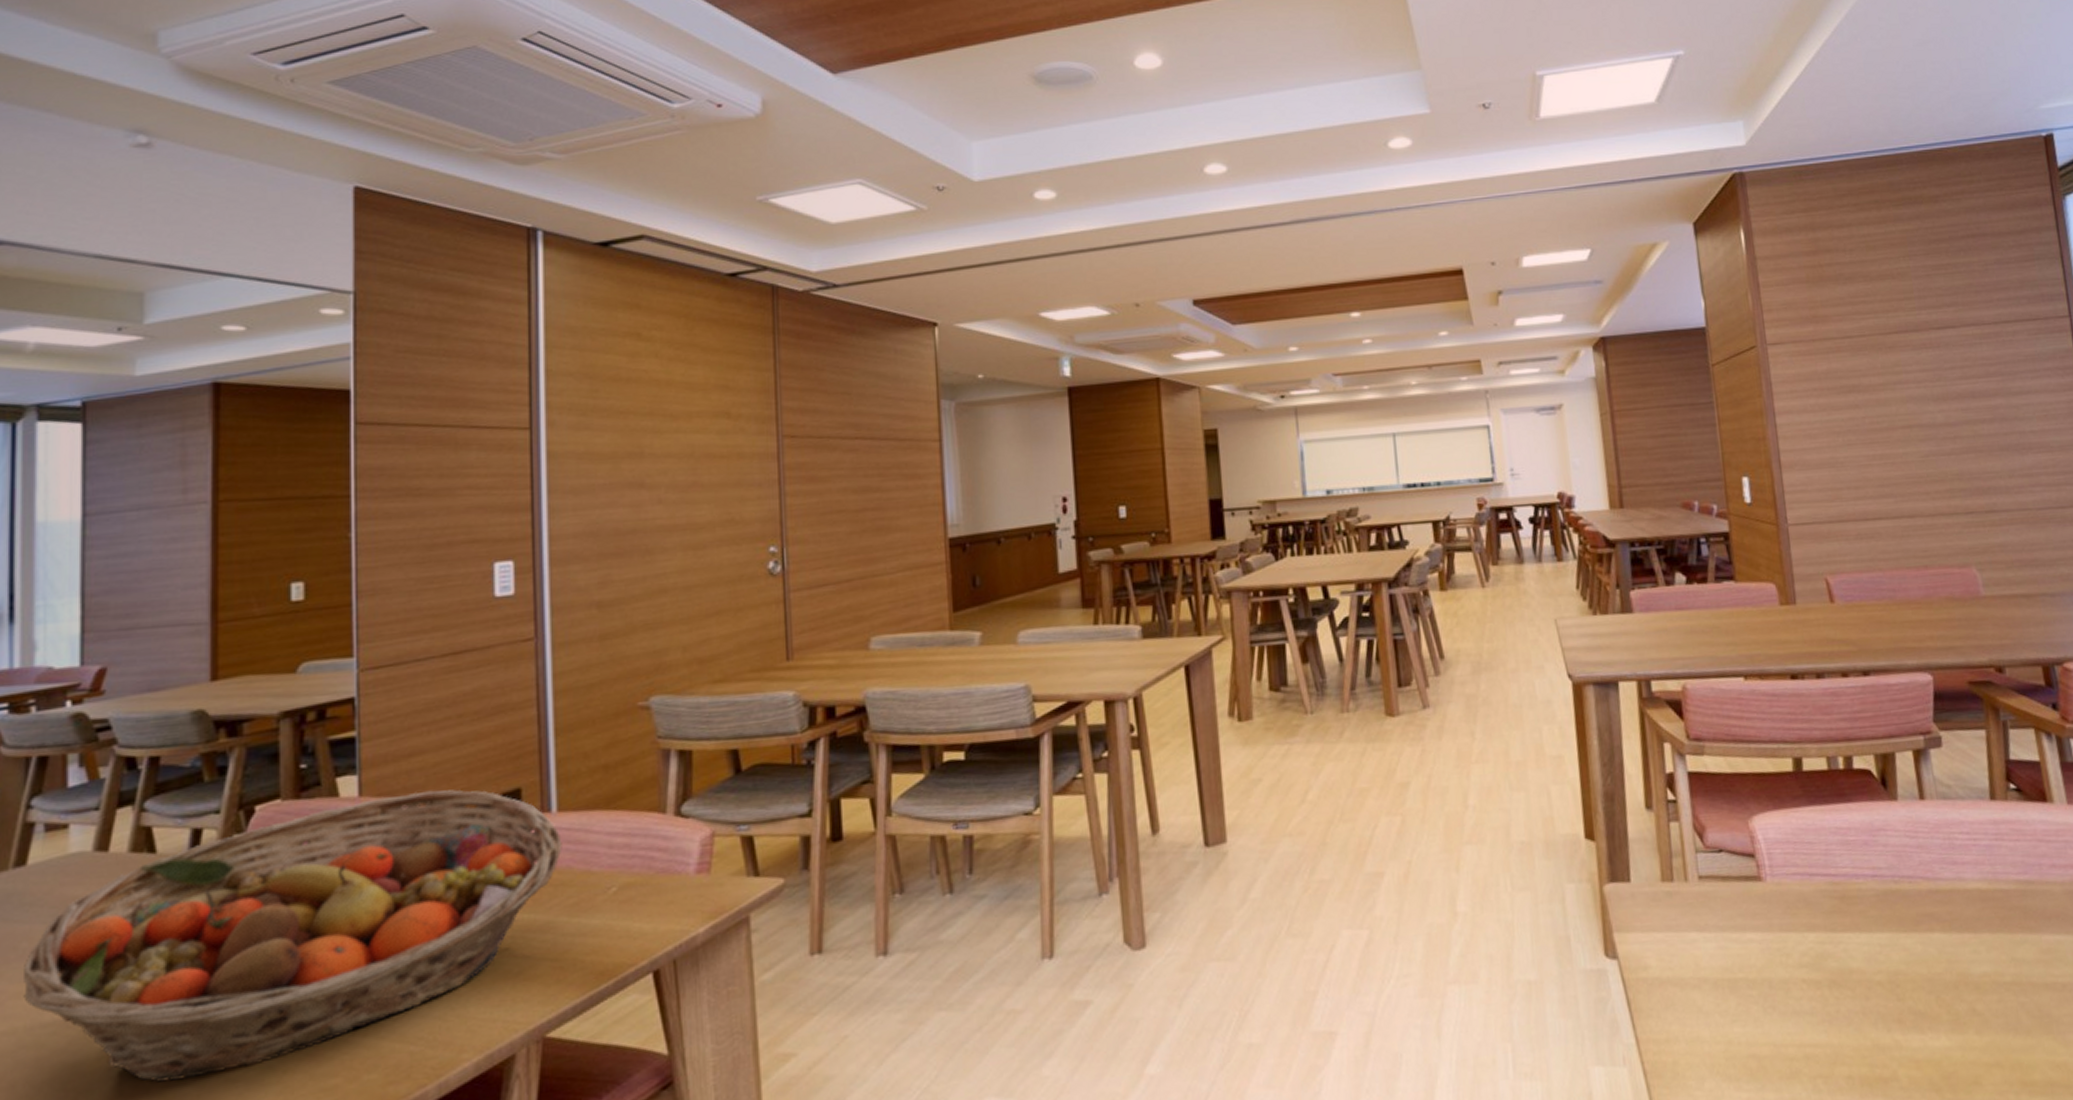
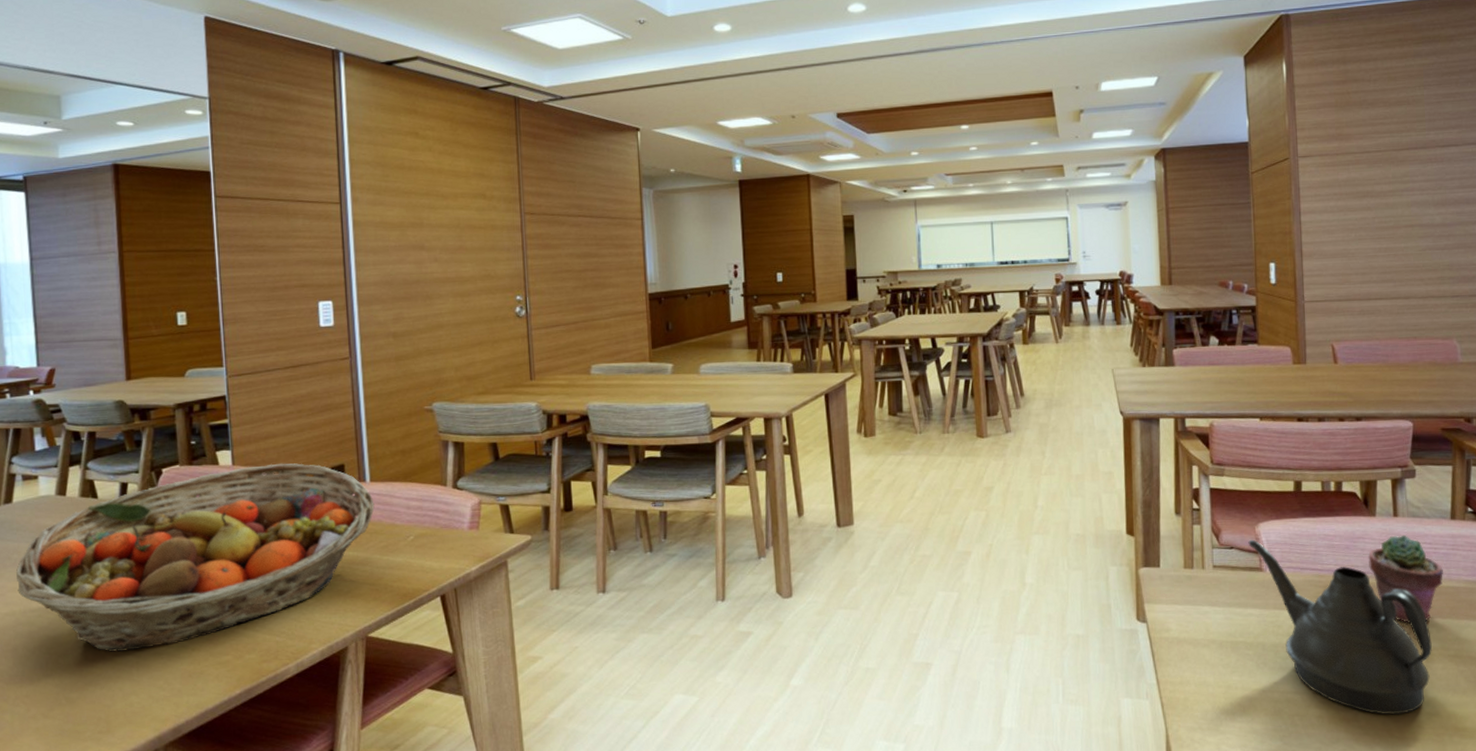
teapot: none [1741,838,1984,1069] -> present [1248,539,1432,715]
potted succulent: none [1893,823,1988,942] -> present [1368,534,1443,623]

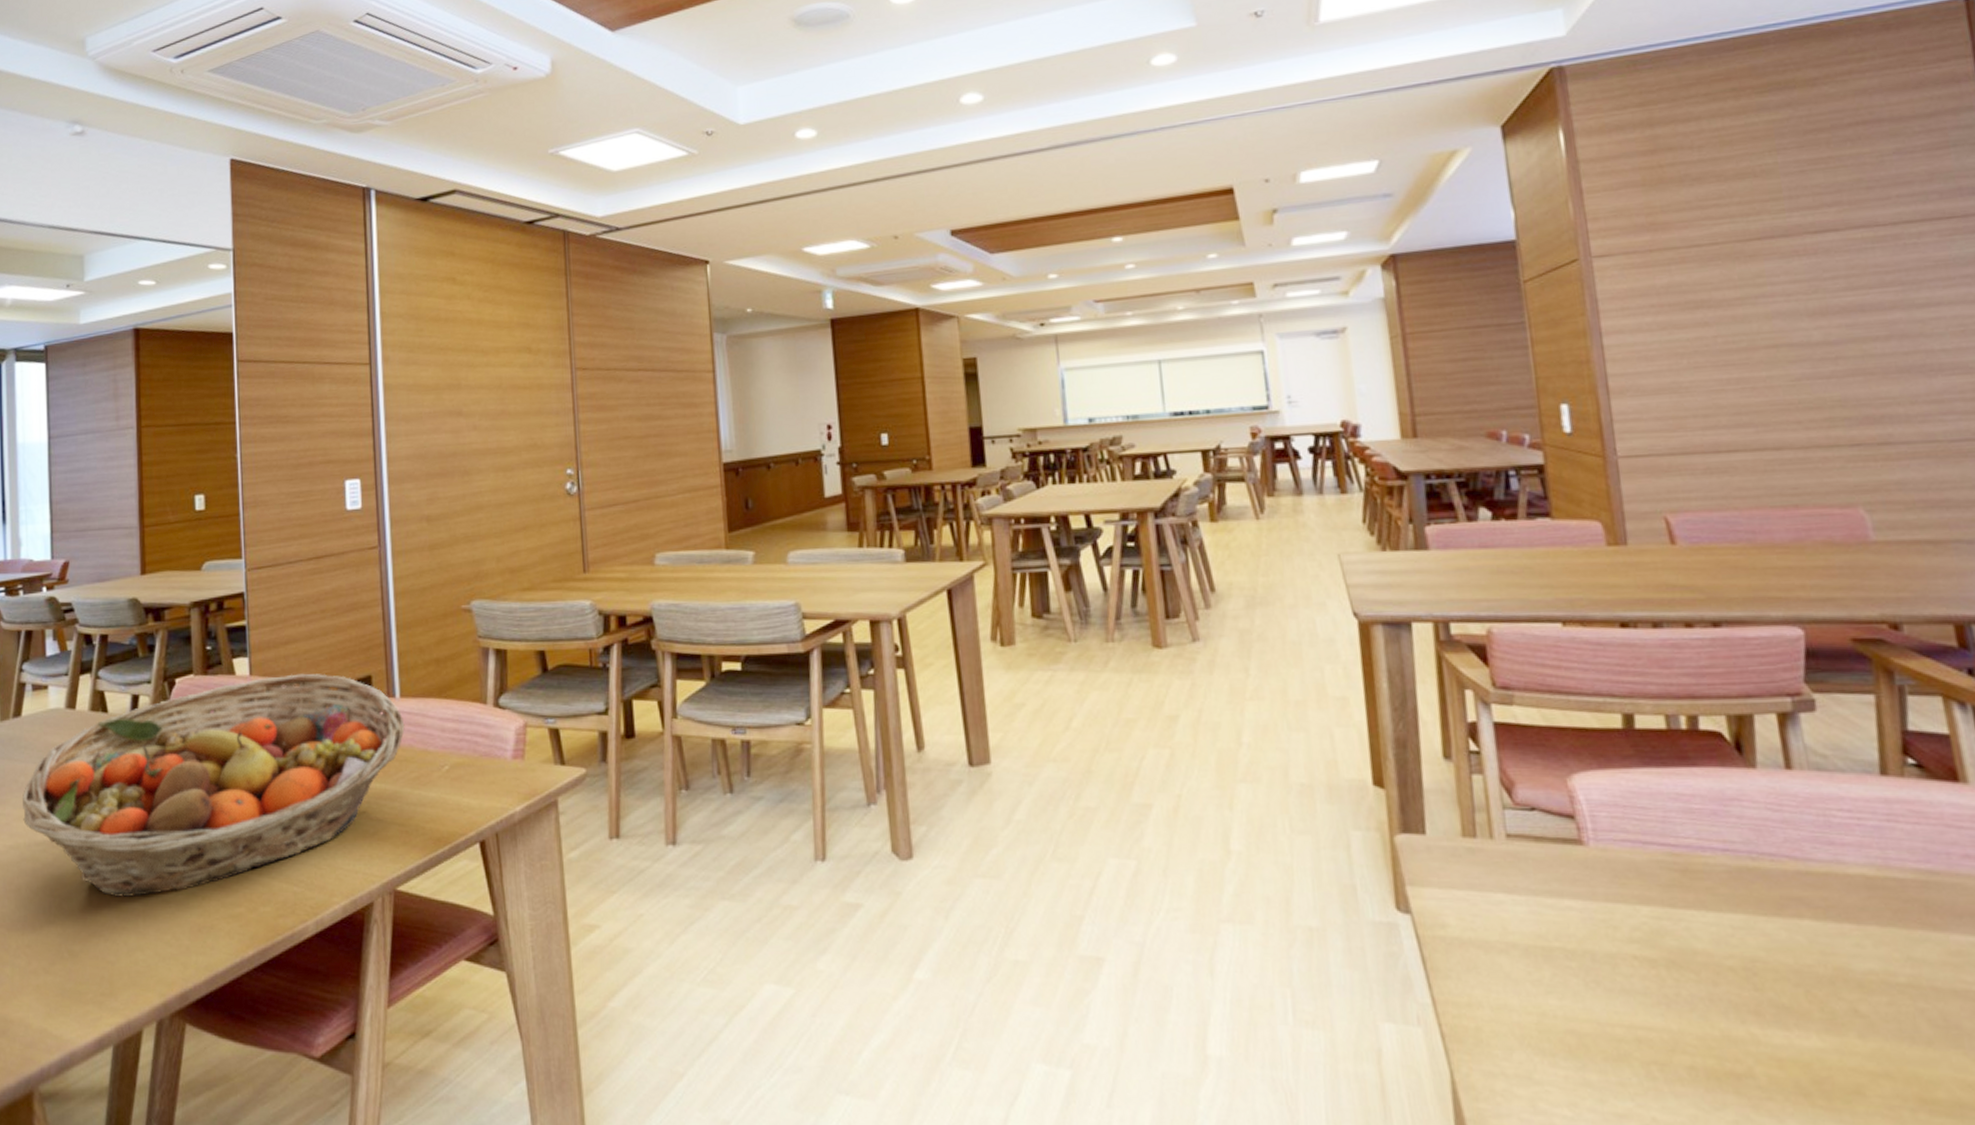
teapot: present [1248,539,1432,715] -> none [1557,797,1869,1072]
potted succulent: present [1368,534,1443,623] -> none [1749,796,1876,931]

